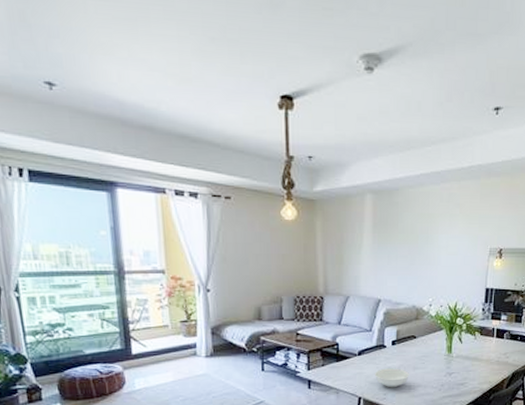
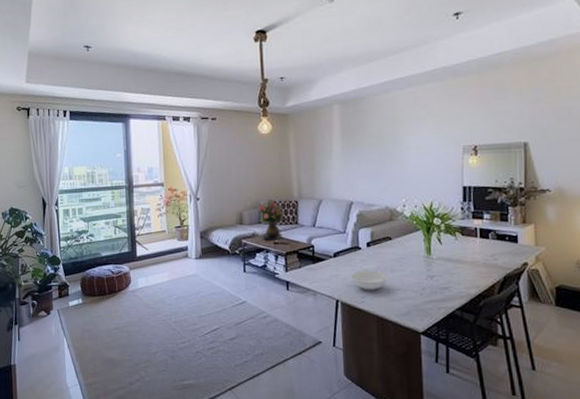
bouquet: none [279,292,307,339] -> present [258,198,284,241]

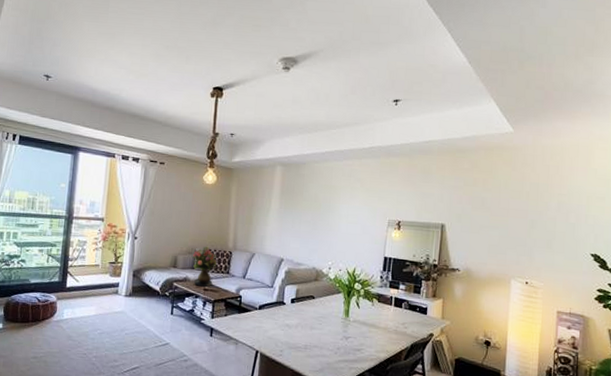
bowl: present [351,270,387,291] -> none [273,325,306,346]

